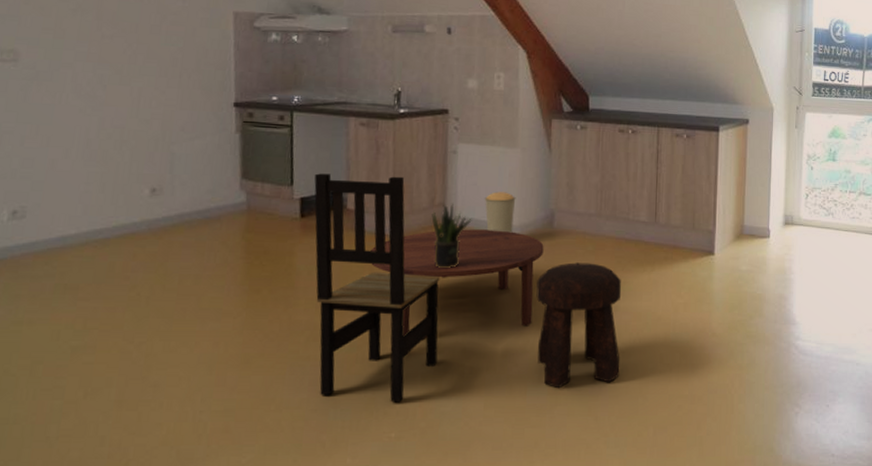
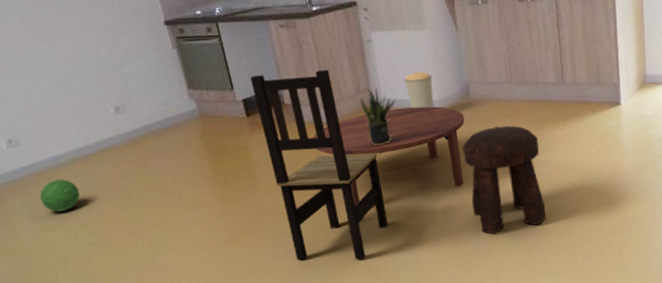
decorative ball: none [27,264,79,303] -> present [39,179,80,212]

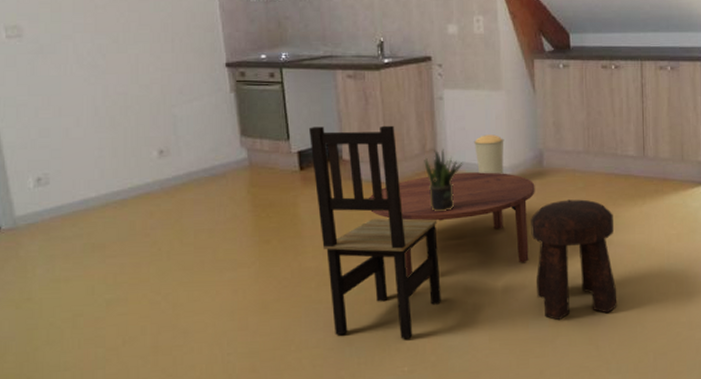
decorative ball: present [39,179,80,212] -> none [60,225,104,262]

